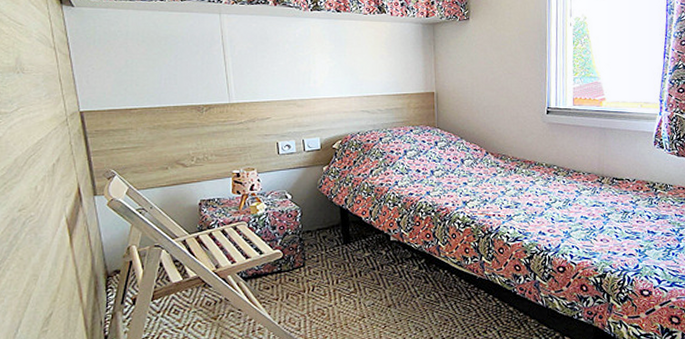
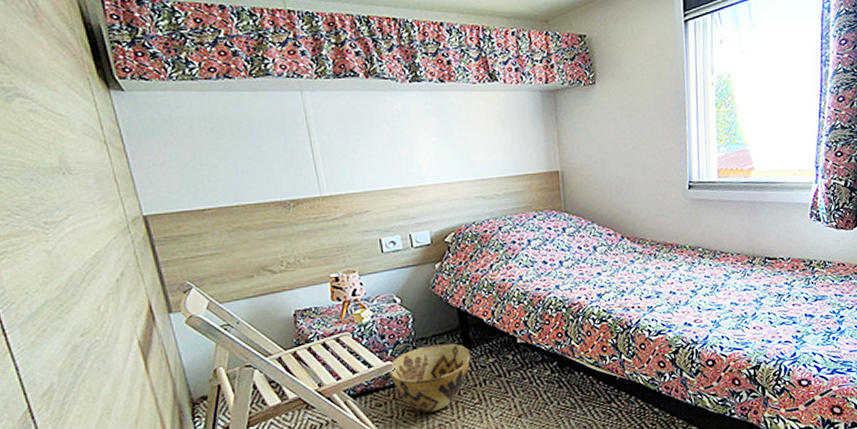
woven basket: none [277,237,349,298] -> present [388,343,471,413]

